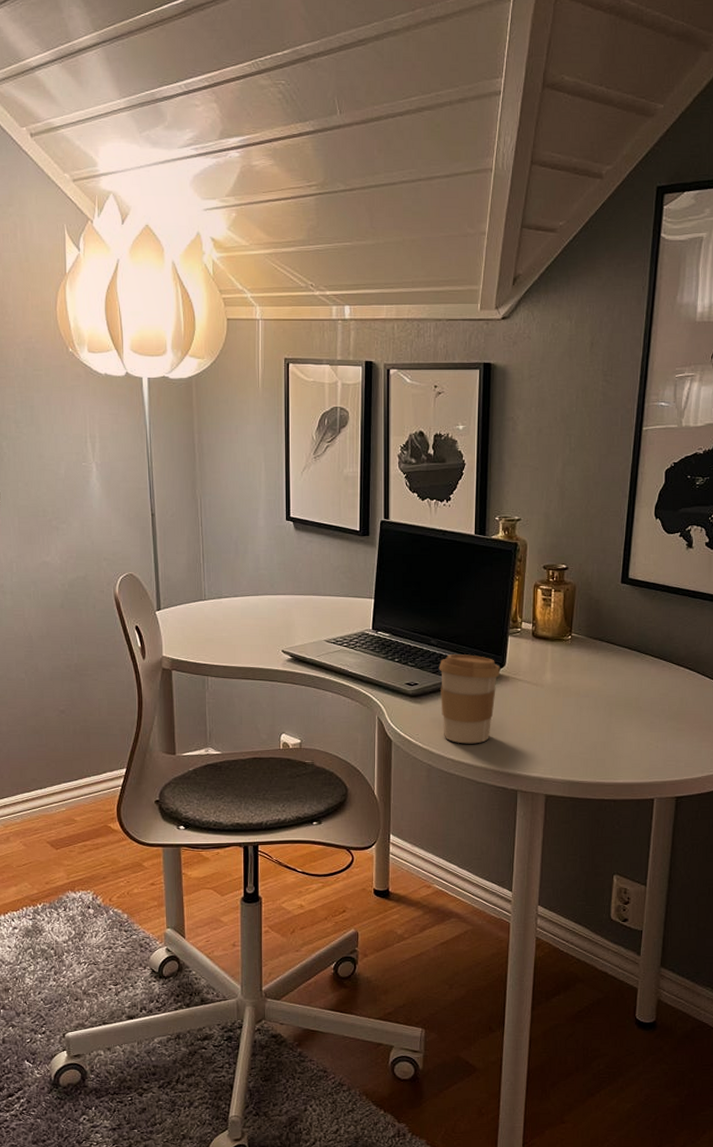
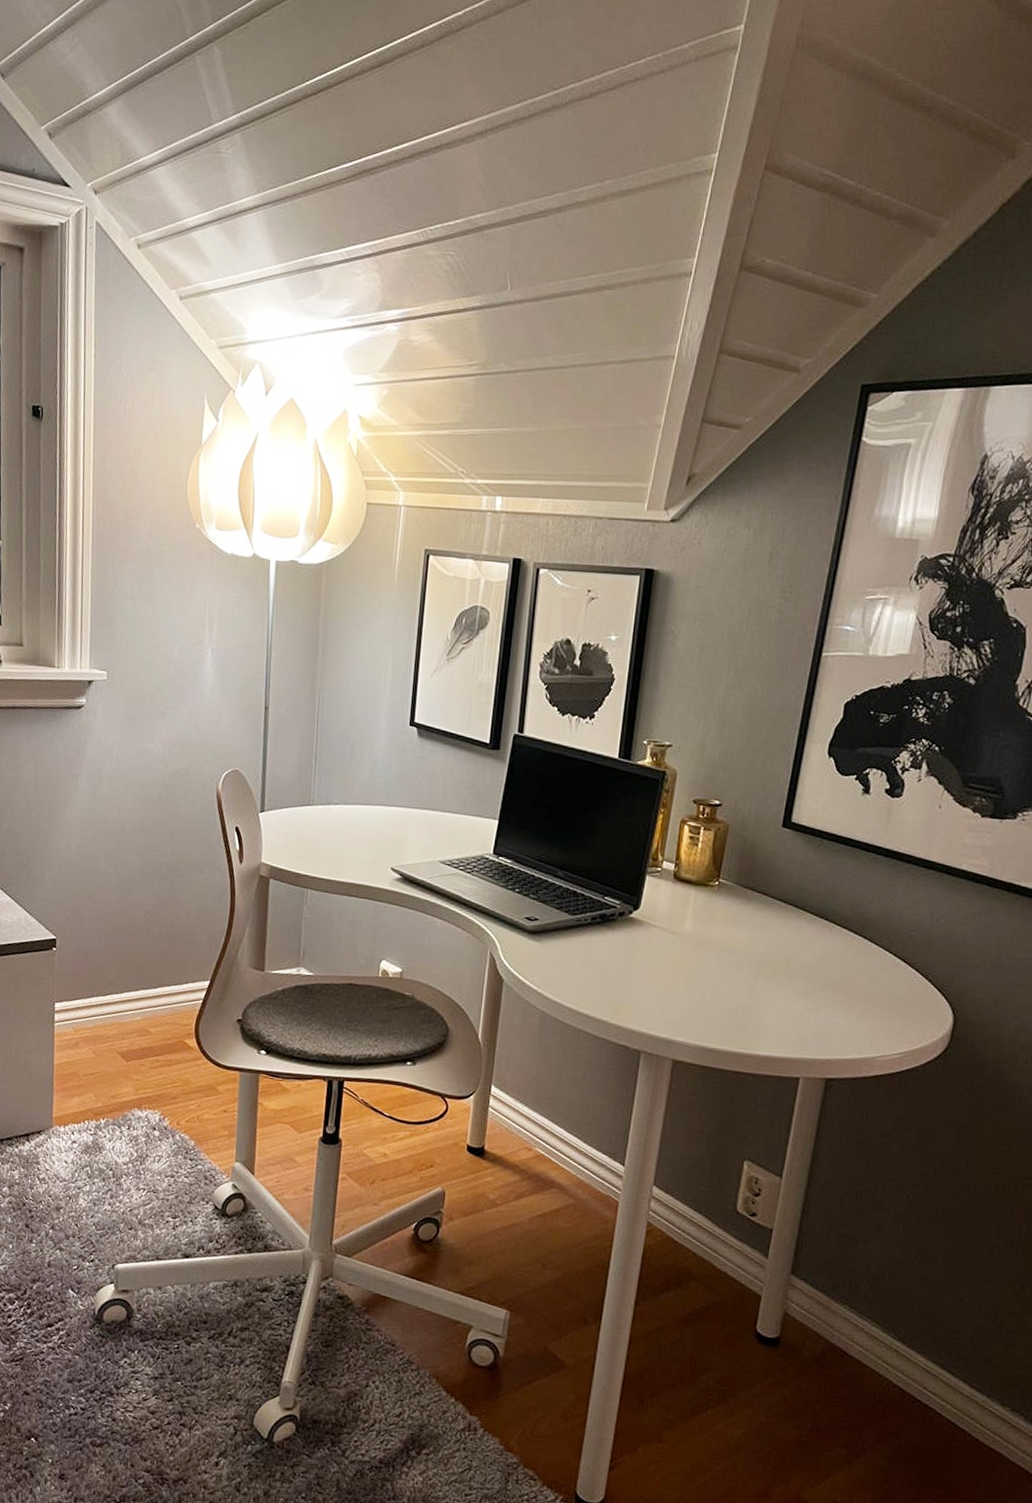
coffee cup: present [438,654,501,744] -> none [562,889,634,994]

